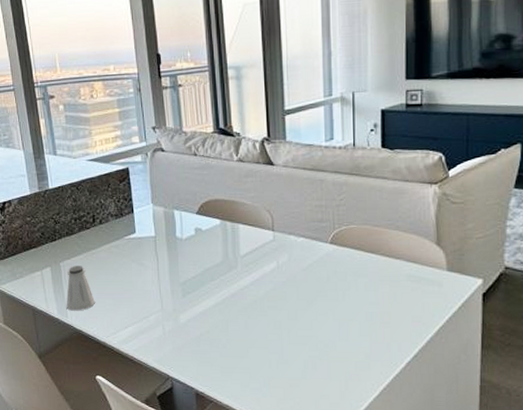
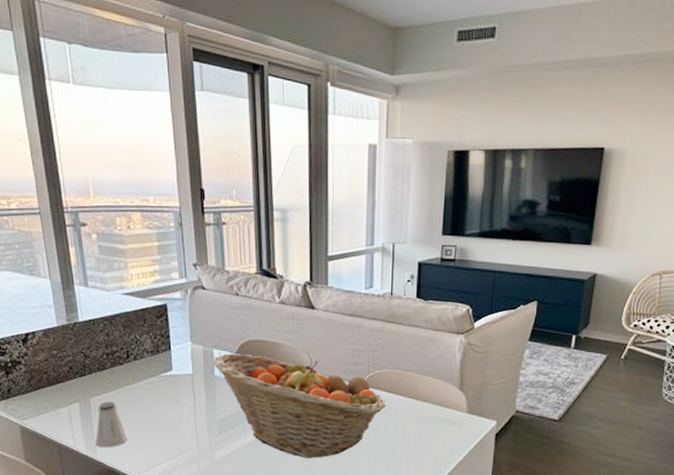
fruit basket: none [174,214,355,321] -> present [212,353,386,458]

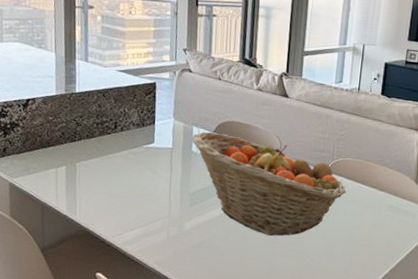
saltshaker: present [95,402,127,448] -> none [76,167,106,210]

